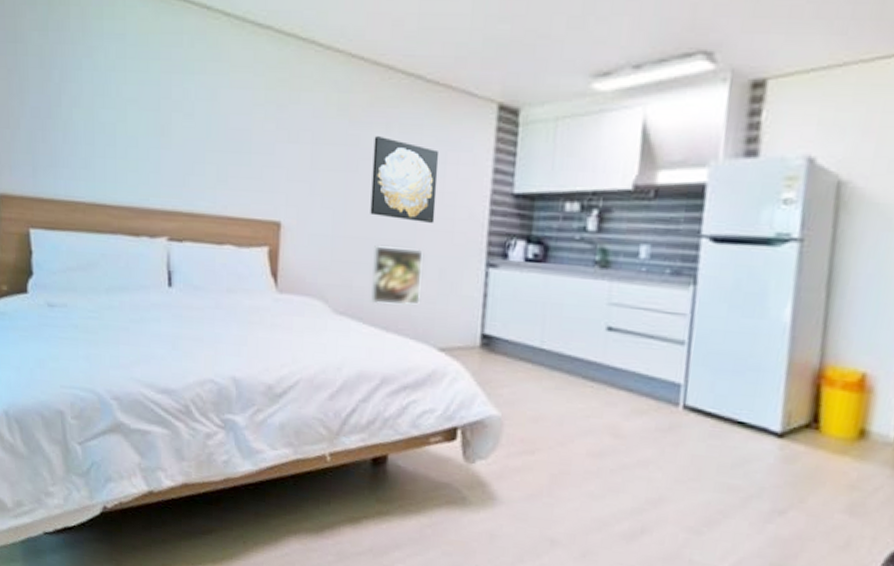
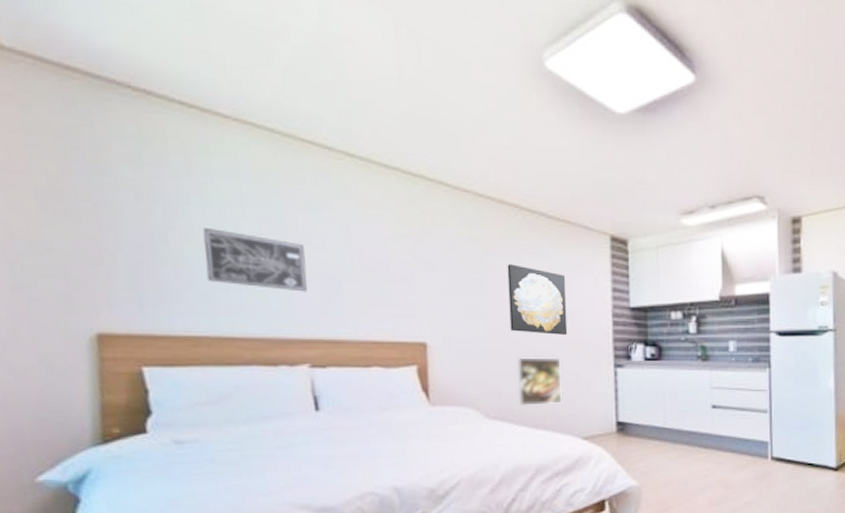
wall art: none [88,92,174,161] -> present [202,227,307,292]

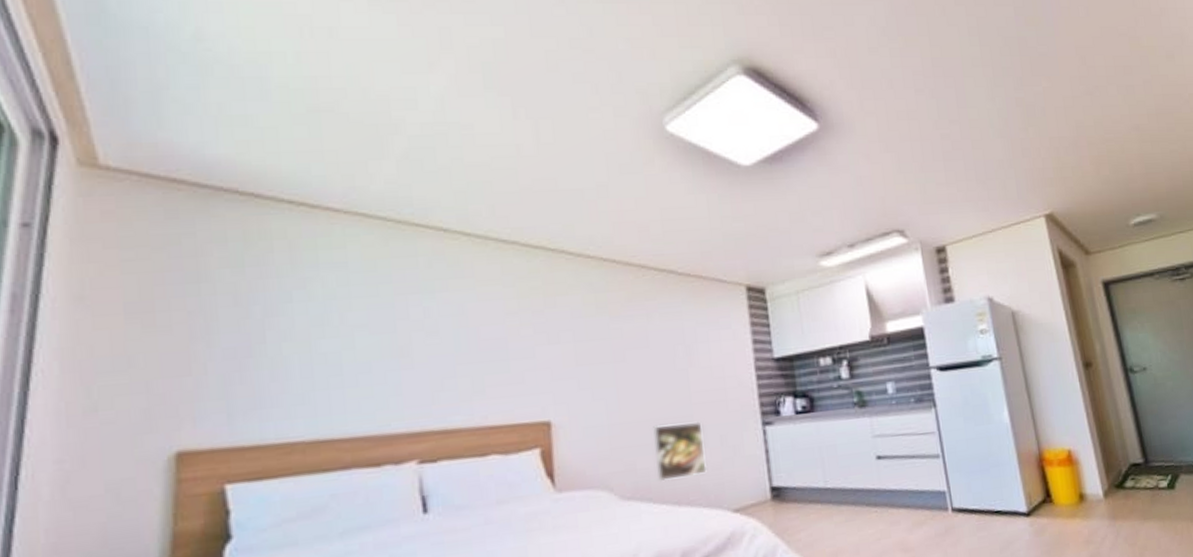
wall art: present [202,227,307,292] -> none [304,323,418,381]
wall art: present [507,264,568,335] -> none [637,326,708,399]

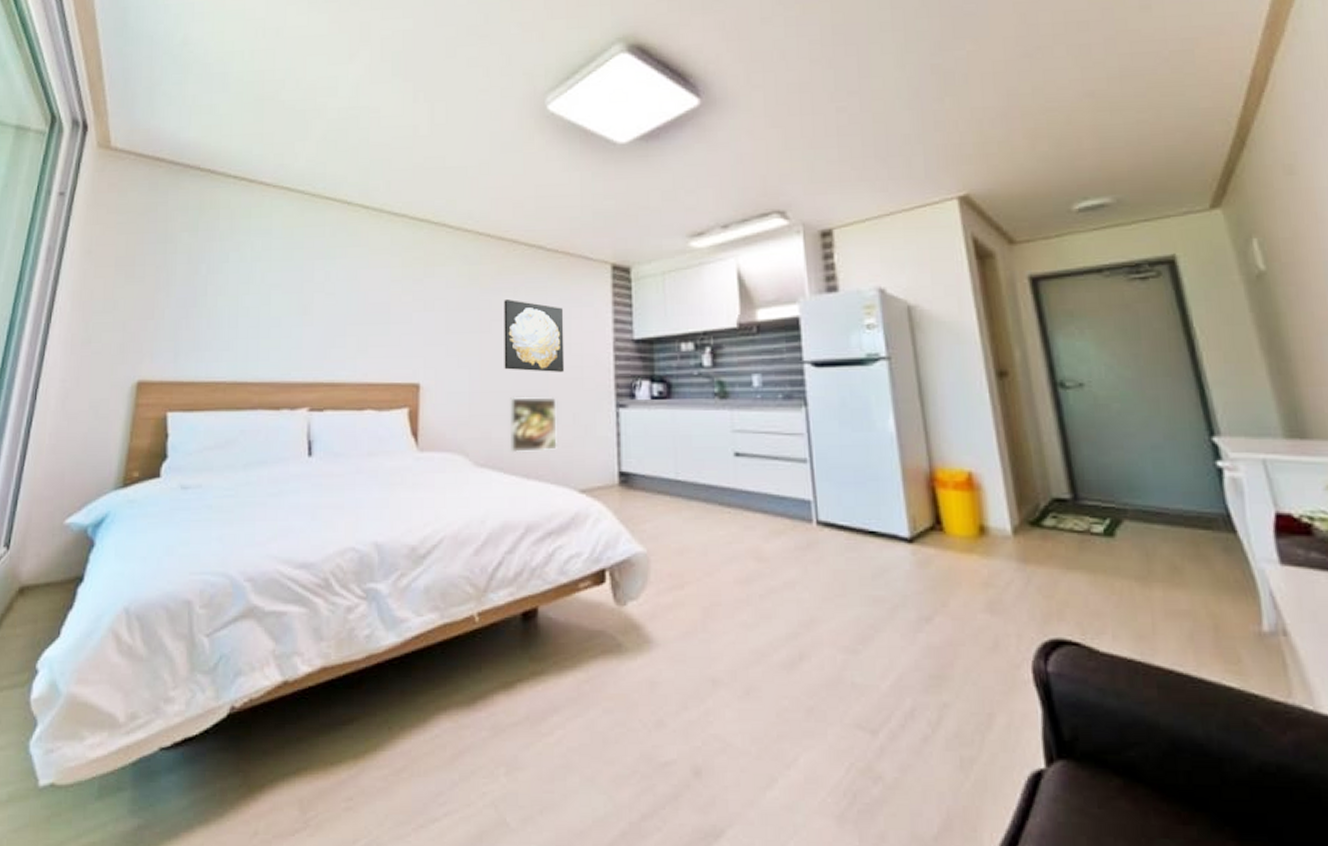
wall art: none [637,326,708,399] -> present [504,300,565,372]

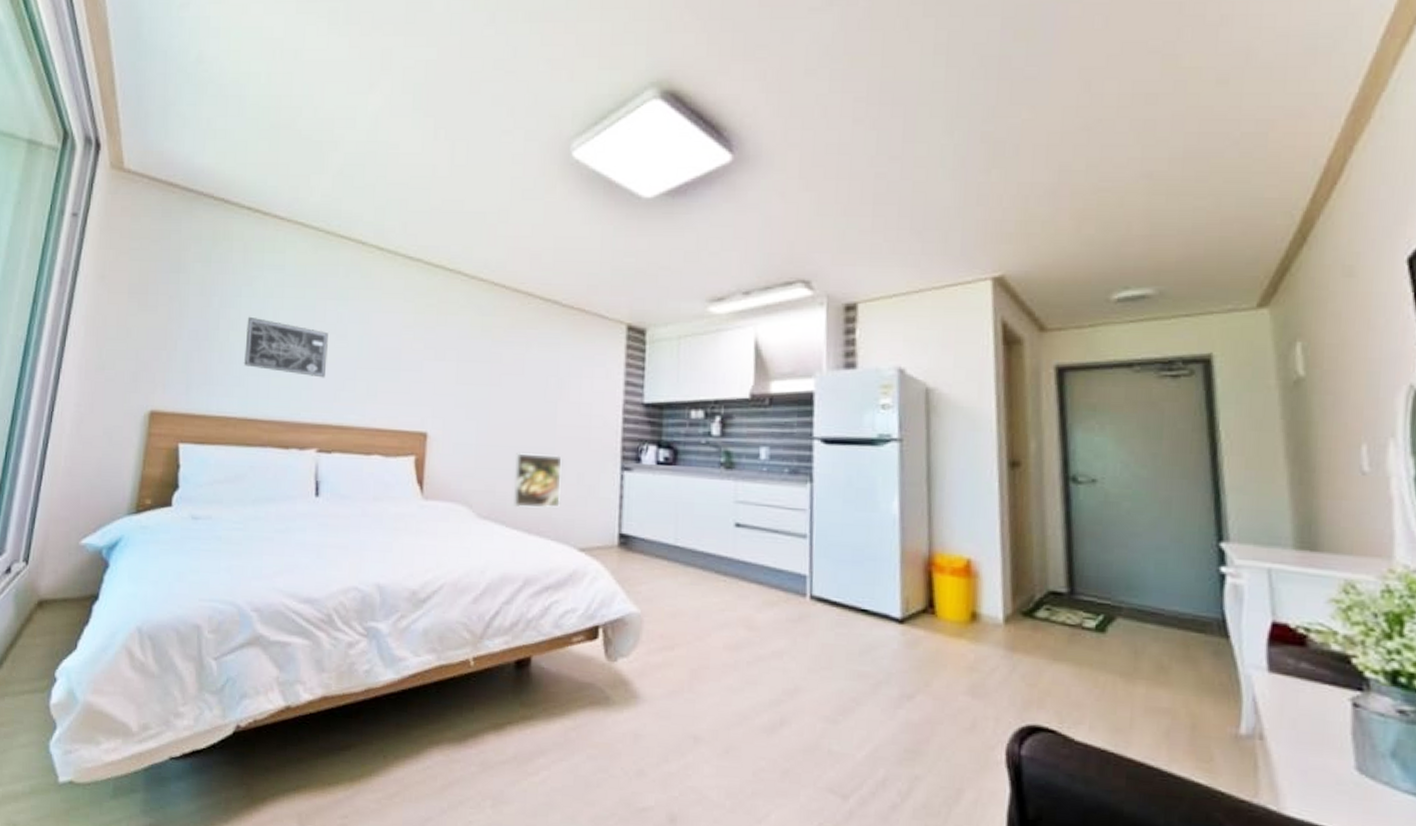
wall art: none [232,280,317,337] -> present [243,316,328,378]
wall art: present [504,300,565,372] -> none [512,354,575,431]

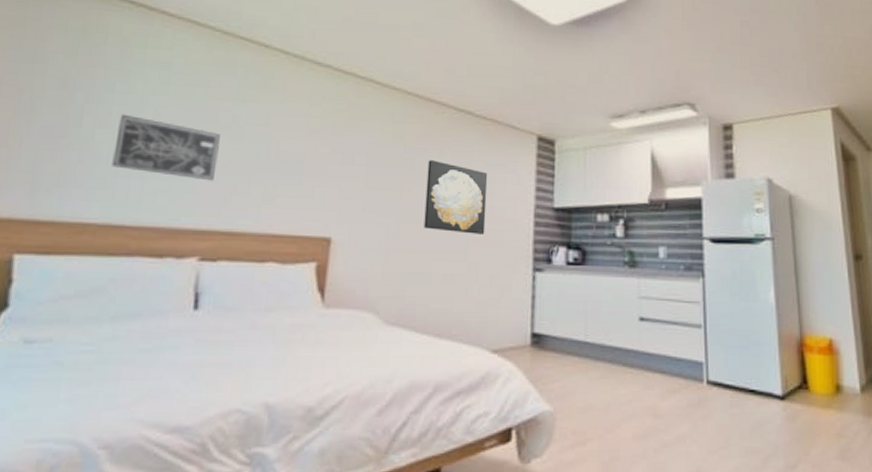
wall art: none [512,354,575,431] -> present [424,160,488,234]
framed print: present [514,453,562,508] -> none [424,257,475,313]

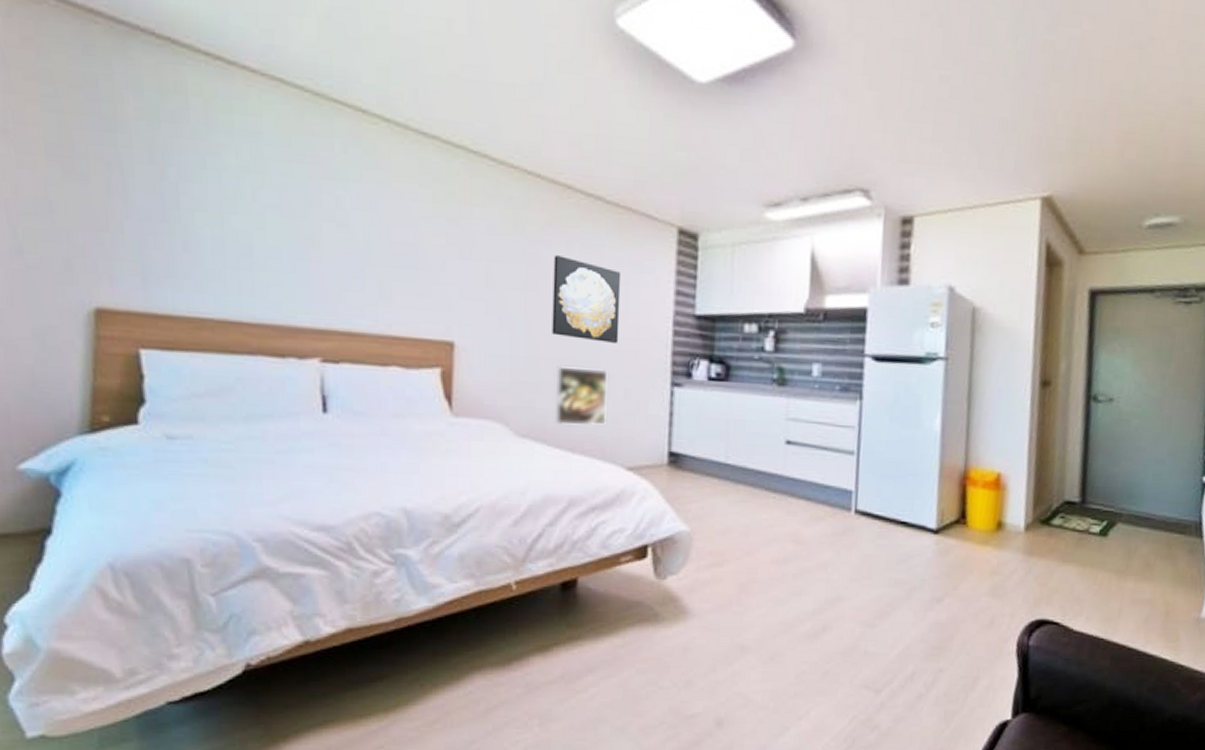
wall art: present [110,113,220,181] -> none [216,194,327,275]
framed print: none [424,257,475,313] -> present [556,366,608,426]

